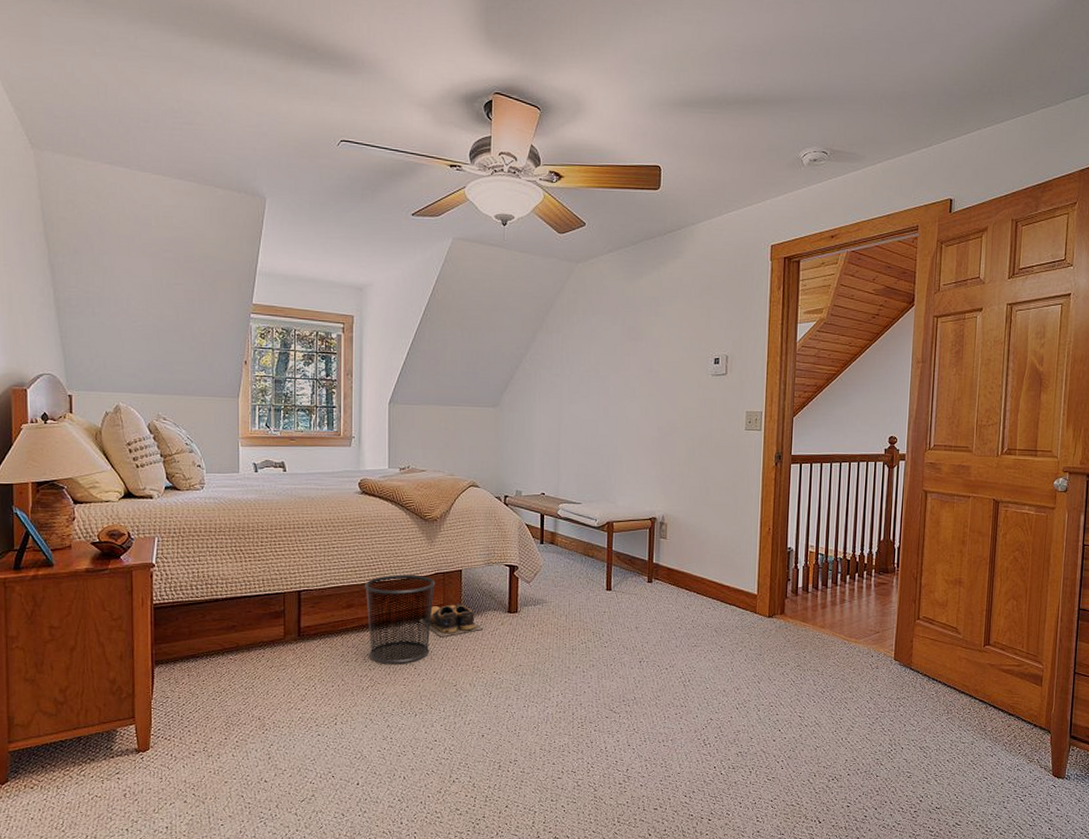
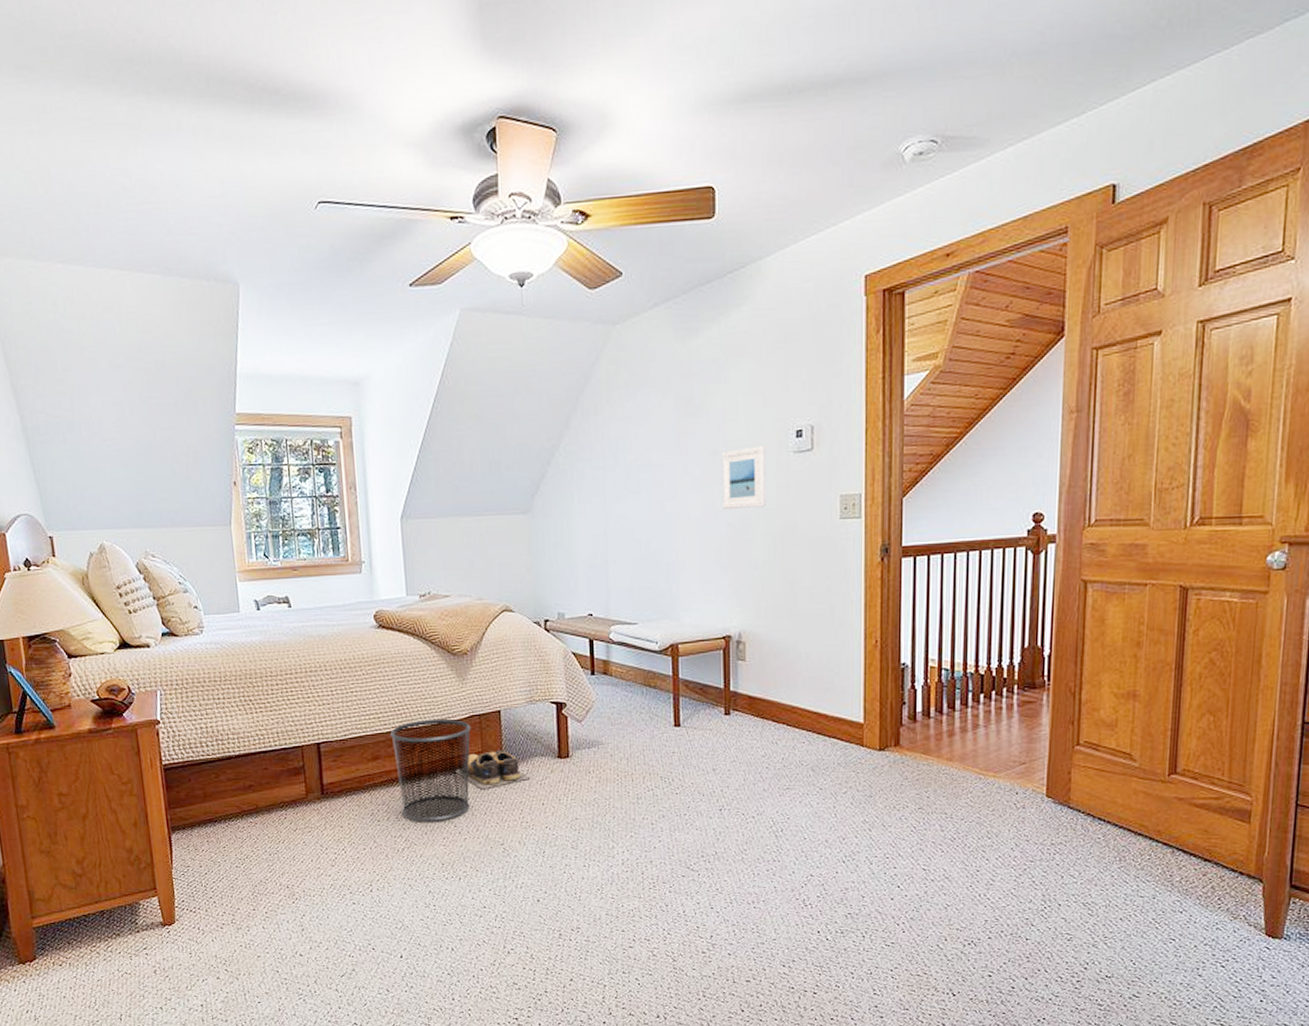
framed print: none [654,368,690,416] -> present [721,446,765,509]

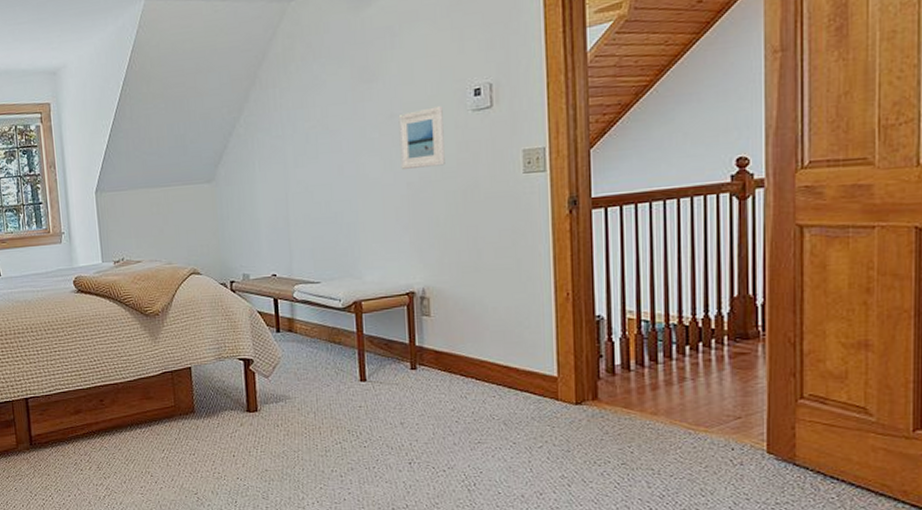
waste bin: present [389,718,471,822] -> none [89,375,165,472]
shoes: present [455,749,530,789] -> none [150,404,220,441]

